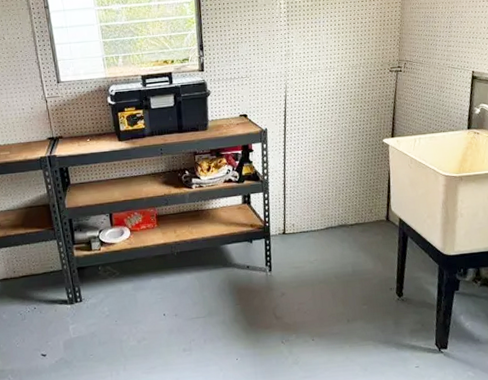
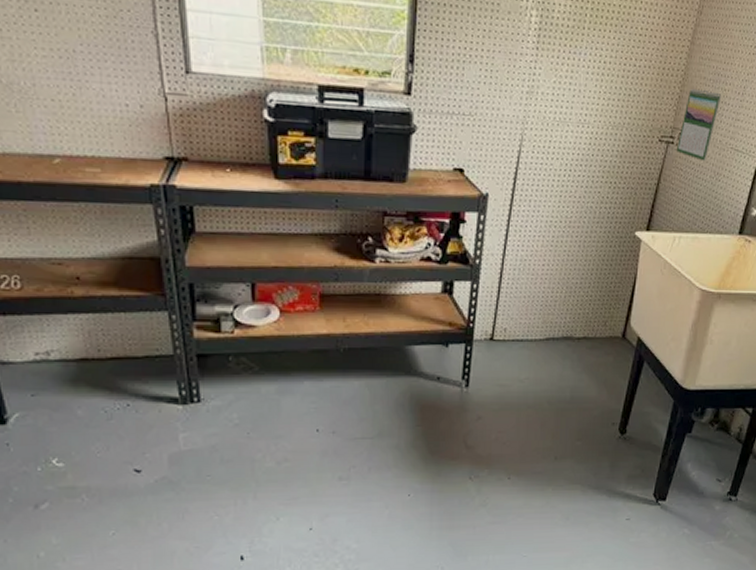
calendar: none [404,29,434,80] -> present [676,88,722,162]

